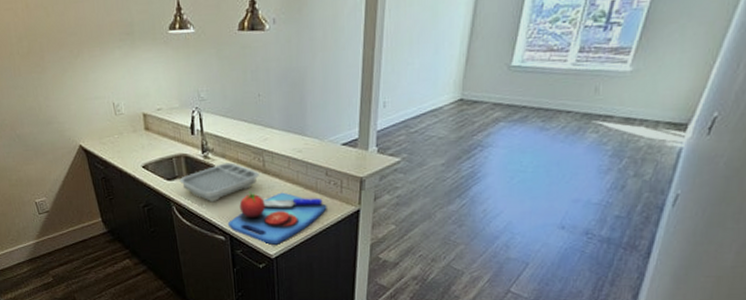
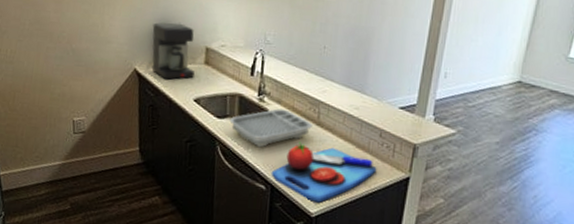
coffee maker: none [87,93,138,151] -> present [151,22,195,80]

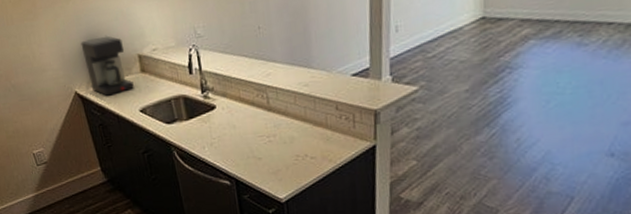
dish rack: present [229,108,312,148] -> none [179,101,263,145]
chopping board: present [271,142,377,203] -> none [232,130,340,188]

